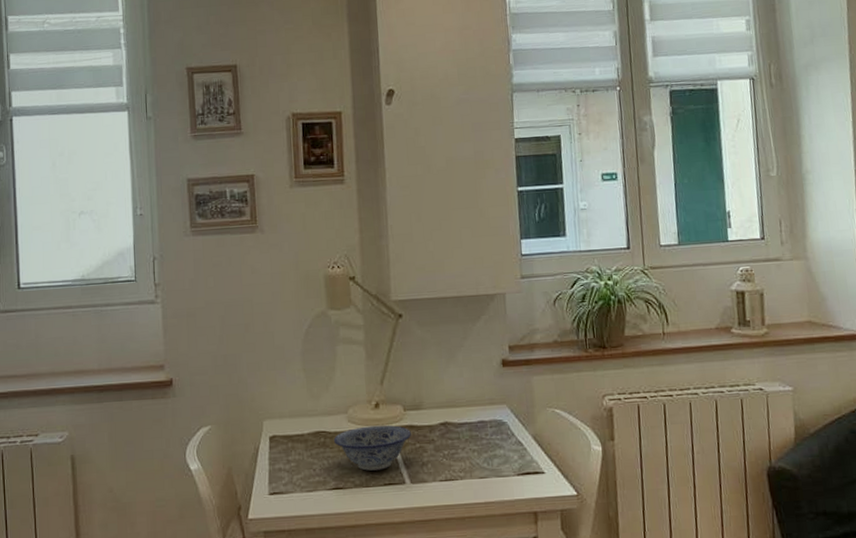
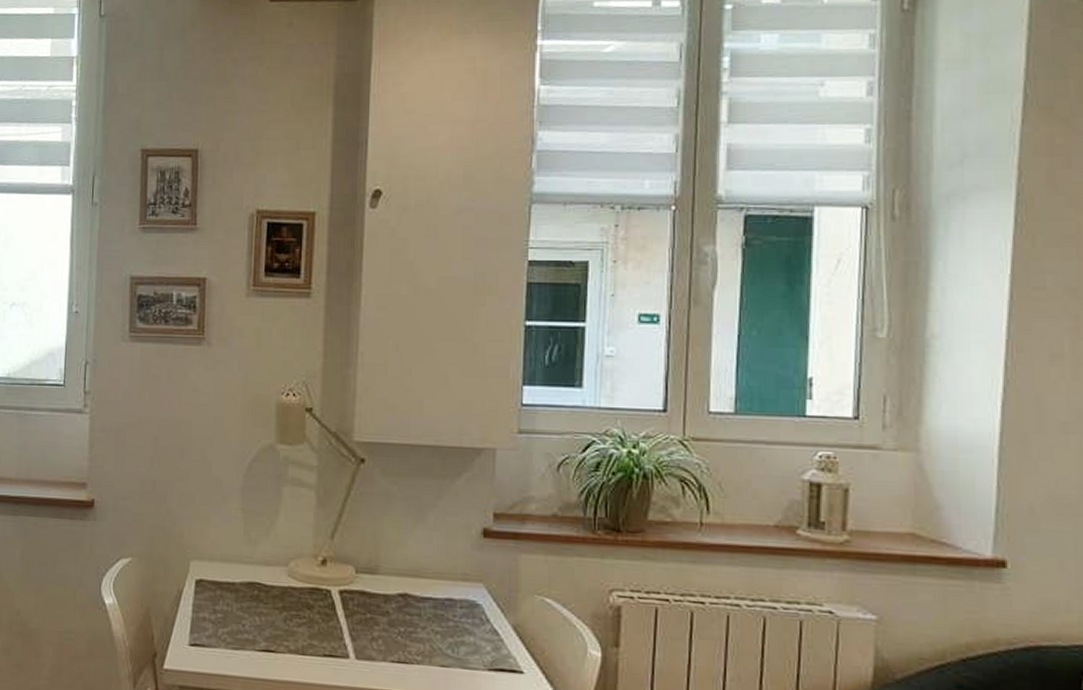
bowl: present [333,424,412,471] -> none [268,584,363,638]

